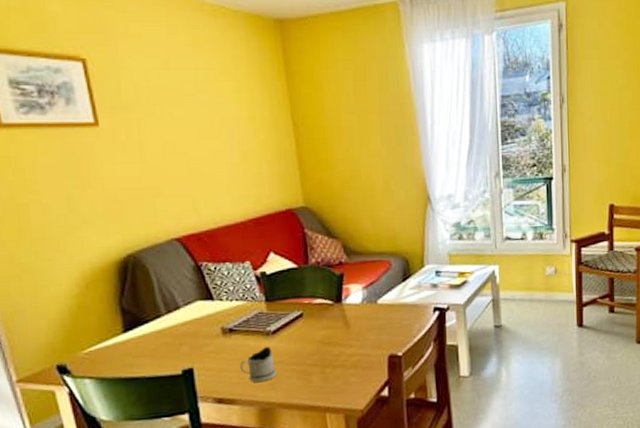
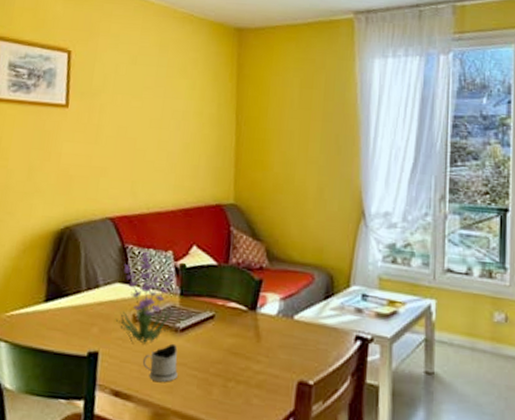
plant: none [201,265,263,352] -> present [115,251,175,345]

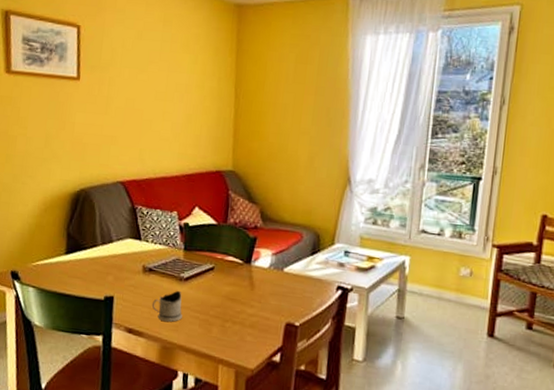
plant: present [115,251,175,345] -> none [127,211,179,291]

